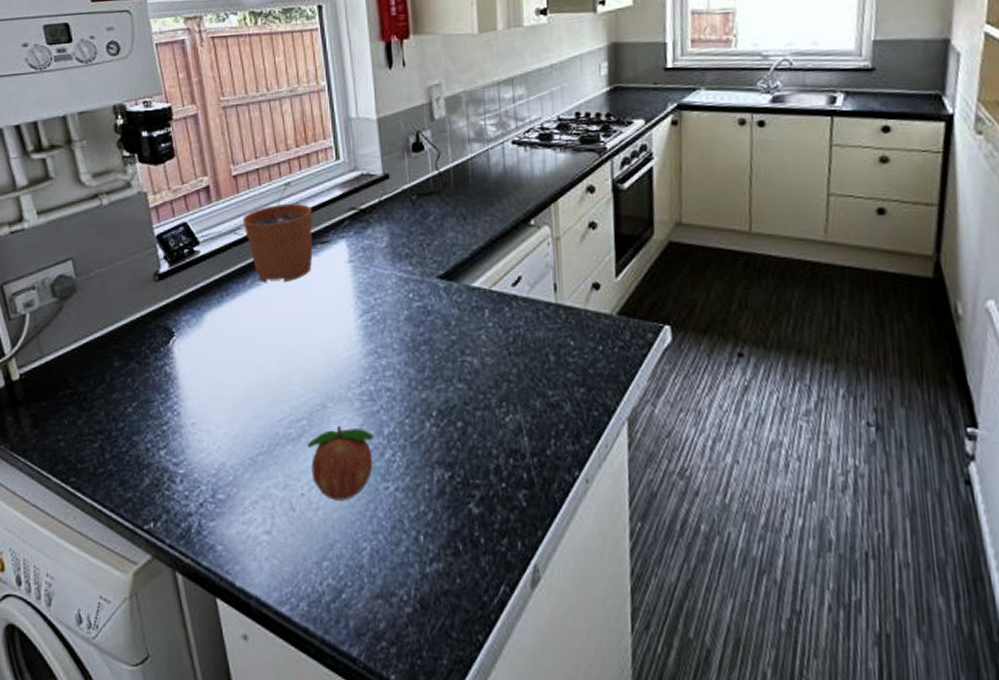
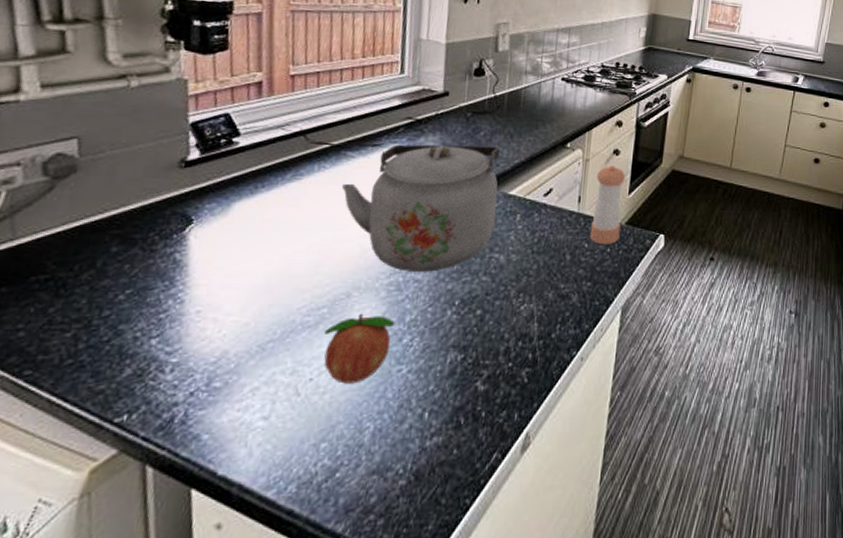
plant pot: present [242,181,313,282] -> none [292,87,369,178]
kettle: none [299,232,462,380] -> present [342,144,500,272]
pepper shaker: none [573,242,612,342] -> present [589,165,626,245]

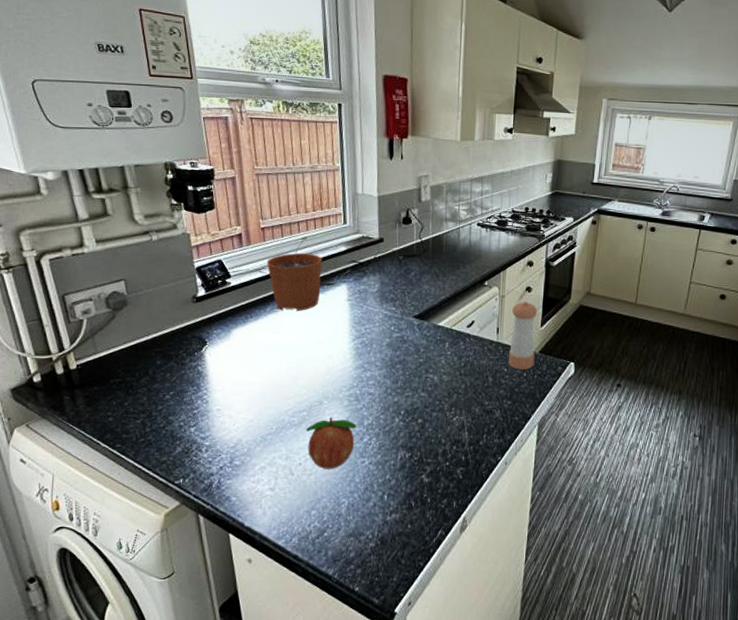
plant pot: none [292,87,369,178] -> present [266,237,322,311]
kettle: present [342,144,500,272] -> none [308,283,429,387]

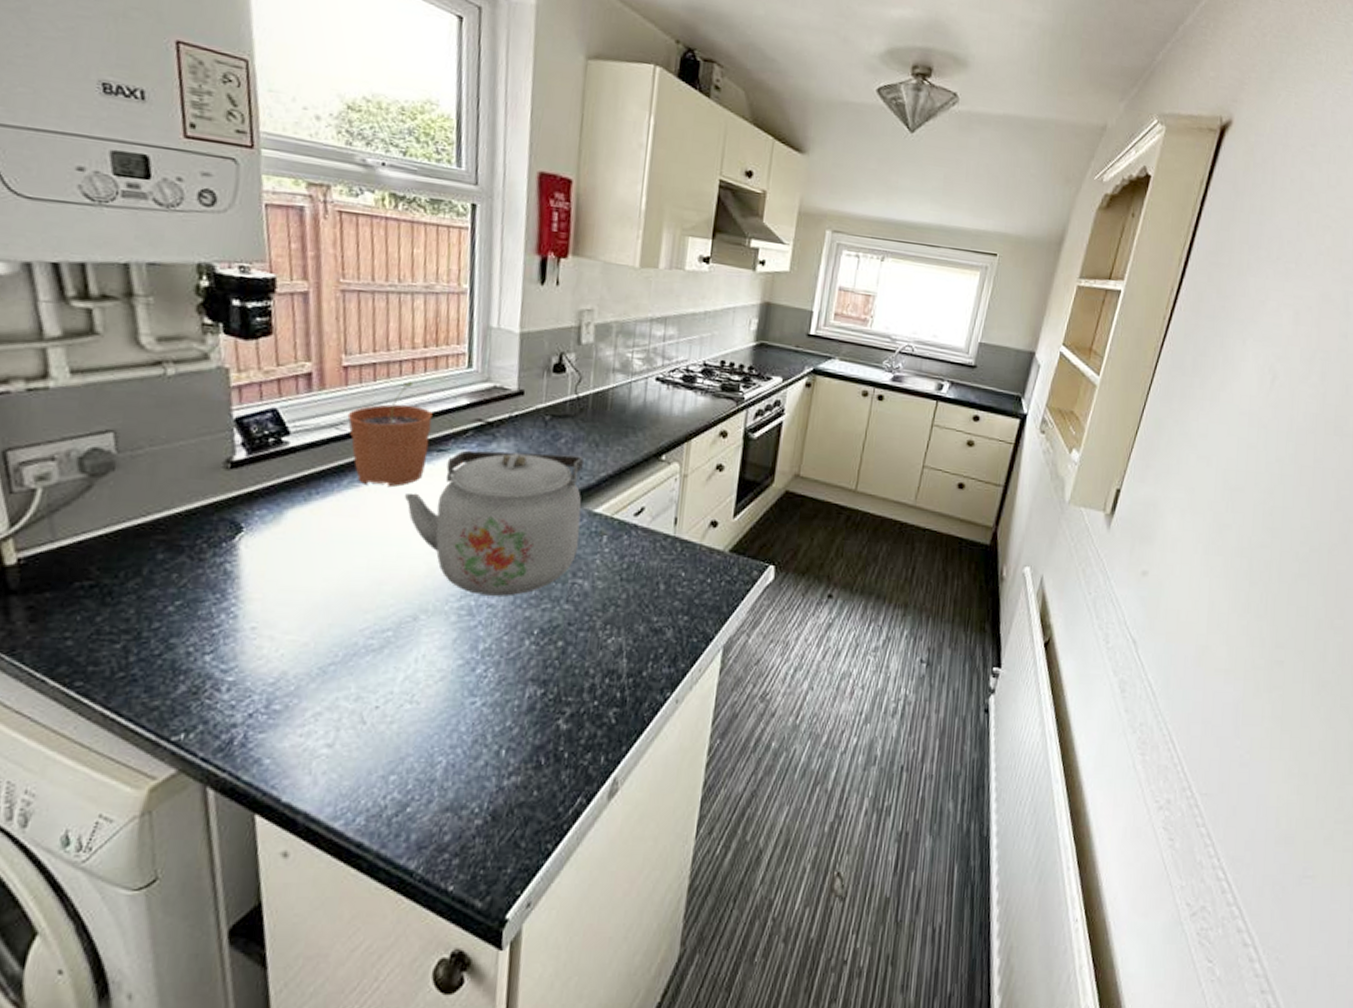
fruit: present [306,417,357,469] -> none [390,638,467,714]
kettle: none [308,283,429,387] -> present [405,450,584,596]
pepper shaker: present [508,301,538,370] -> none [687,483,731,575]

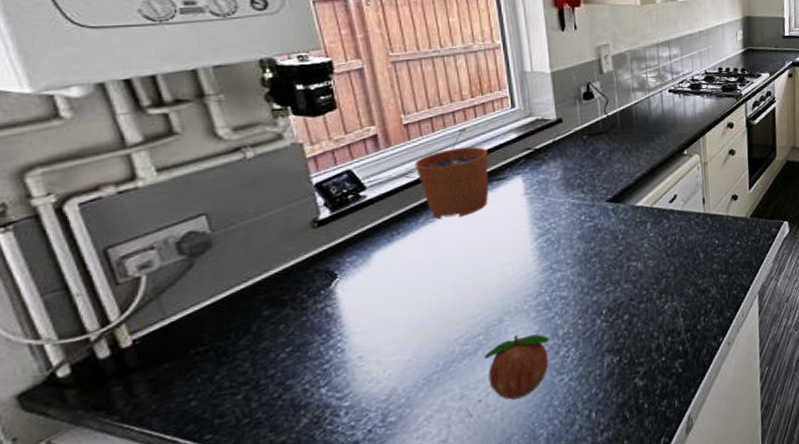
fruit: none [390,638,467,714] -> present [485,334,550,400]
kettle: present [405,450,584,596] -> none [475,163,628,291]

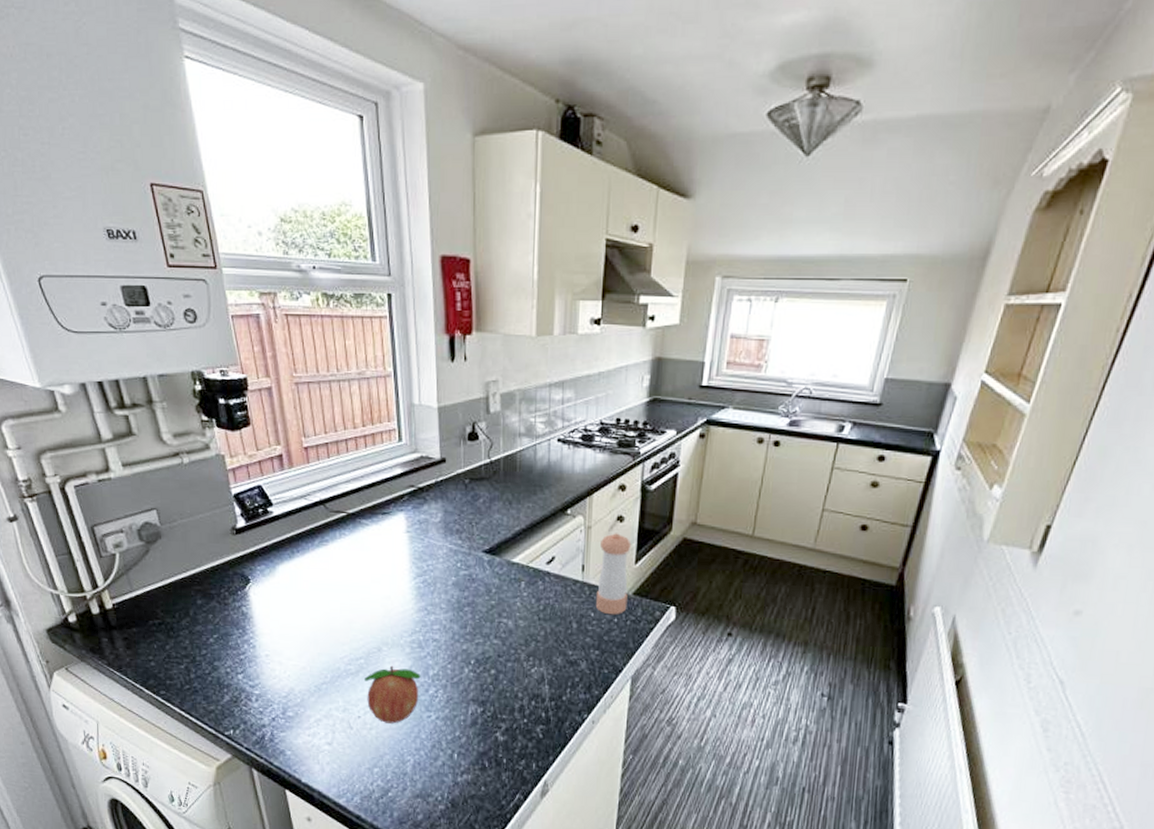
plant pot: present [414,128,489,219] -> none [312,457,375,544]
pepper shaker: none [717,165,747,239] -> present [595,533,632,615]

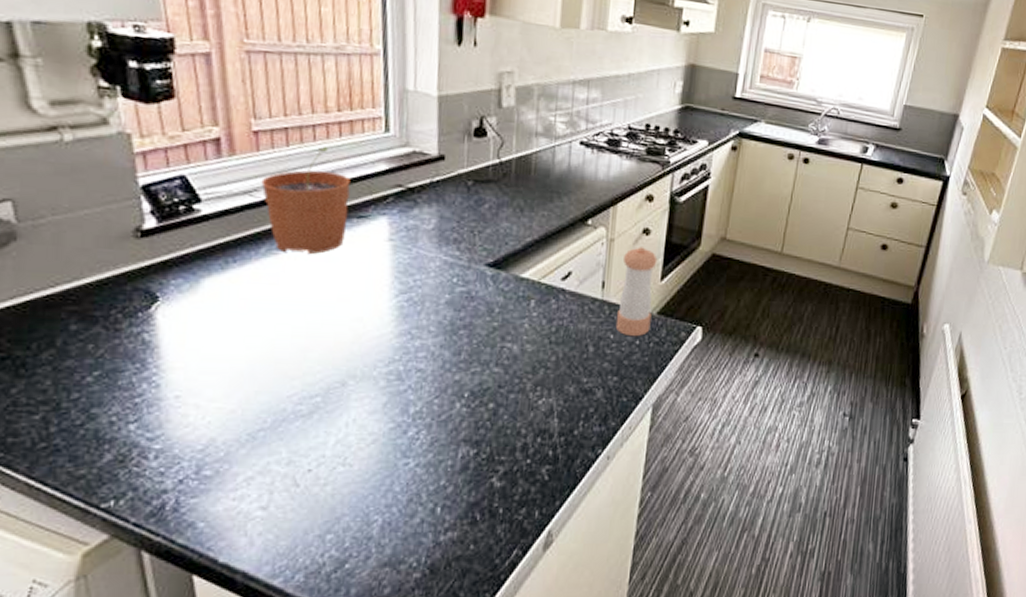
plant pot: none [312,457,375,544] -> present [261,147,351,254]
fruit: present [365,665,421,724] -> none [320,403,398,476]

